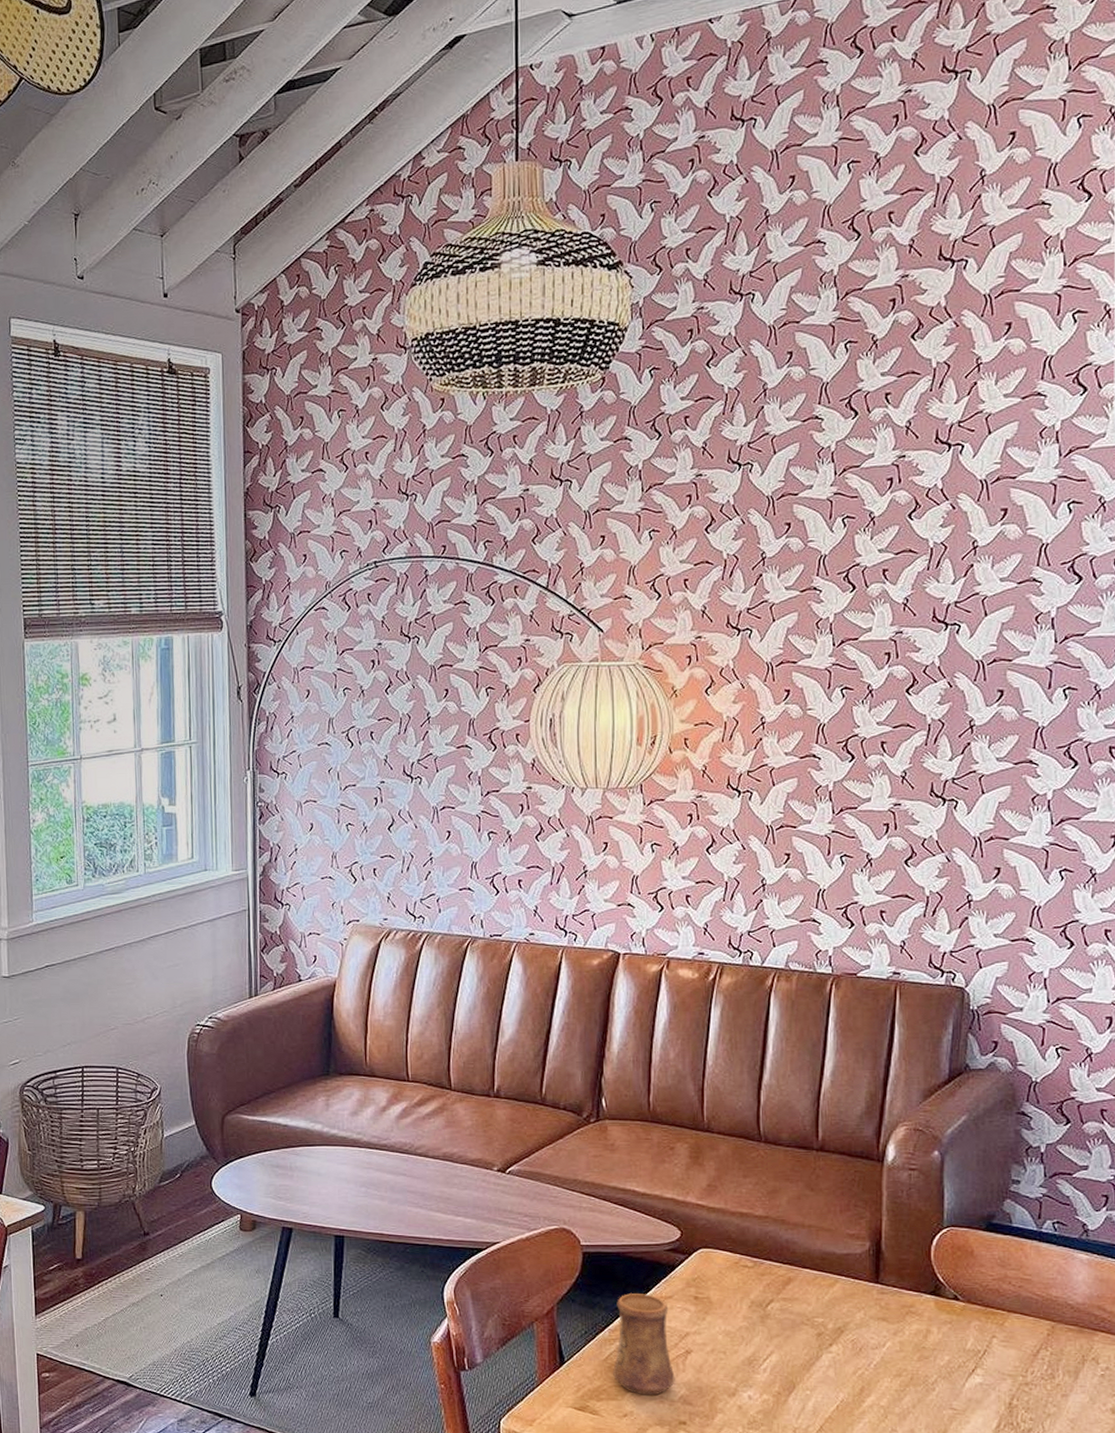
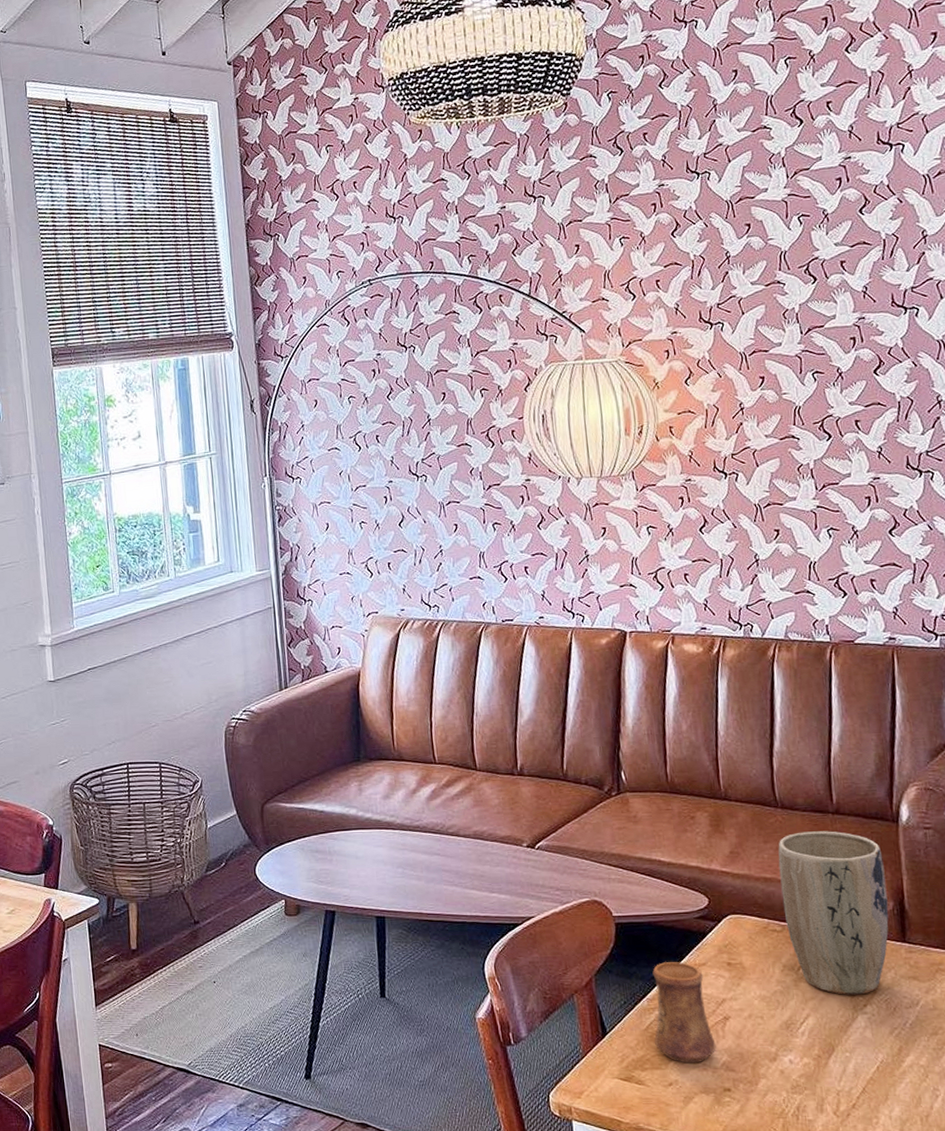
plant pot: none [756,1167,864,1334] -> present [778,831,889,995]

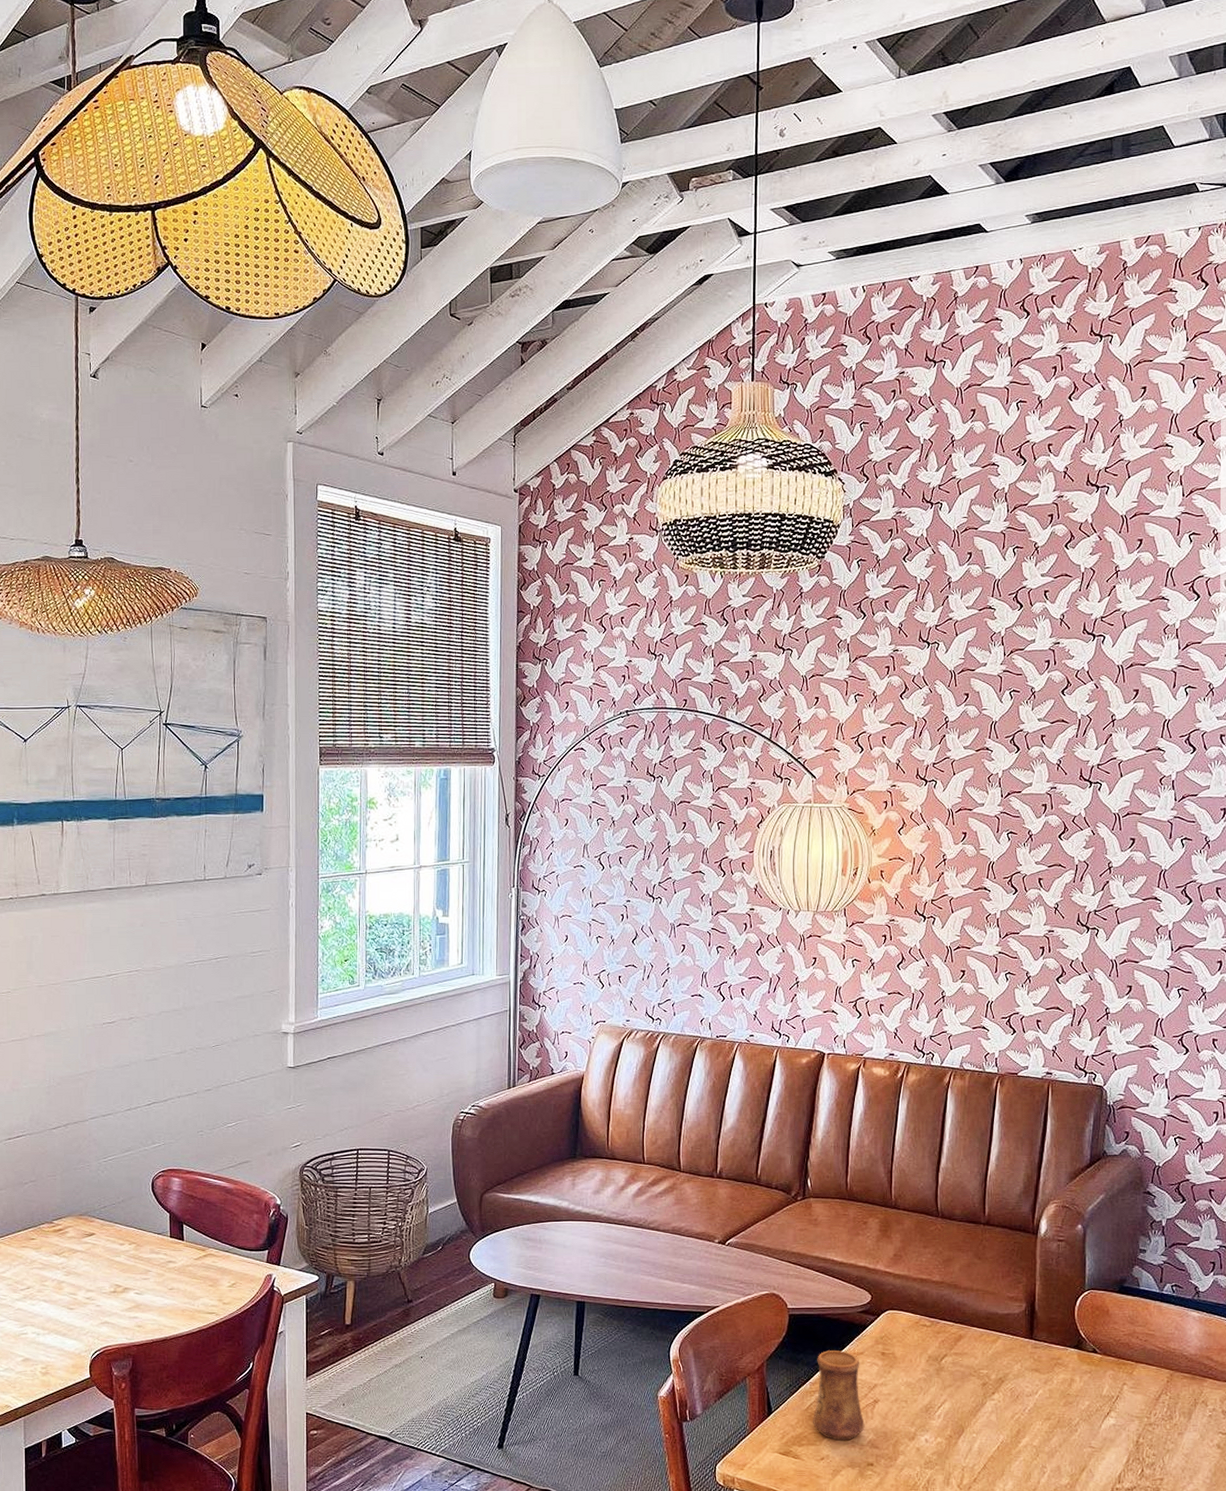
plant pot: present [778,831,889,995] -> none [934,1239,1021,1384]

